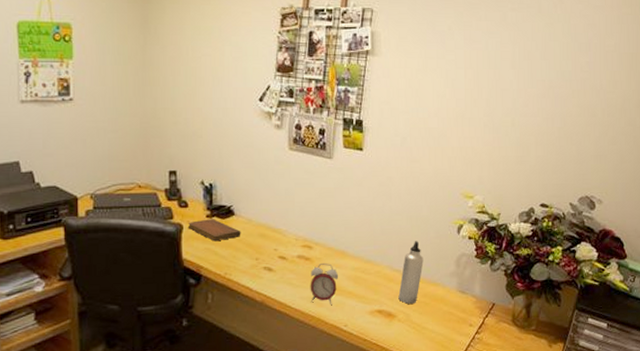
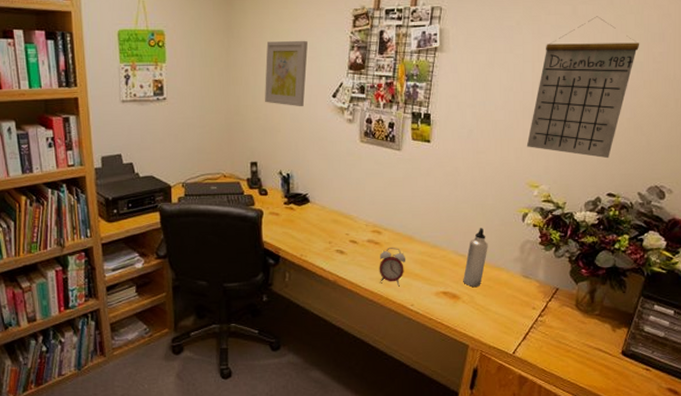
wall art: none [185,39,232,111] -> present [265,40,308,107]
notebook: present [188,219,241,242] -> none [268,205,316,226]
calendar: none [460,23,568,168] -> present [526,16,640,159]

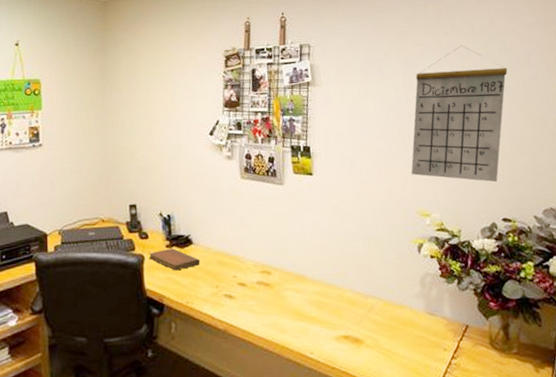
wall art: present [265,40,308,107] -> none [141,81,182,147]
notebook: none [268,205,316,226] -> present [149,248,200,271]
alarm clock: present [379,248,406,286] -> none [271,289,300,331]
water bottle: present [463,228,488,287] -> none [363,262,387,328]

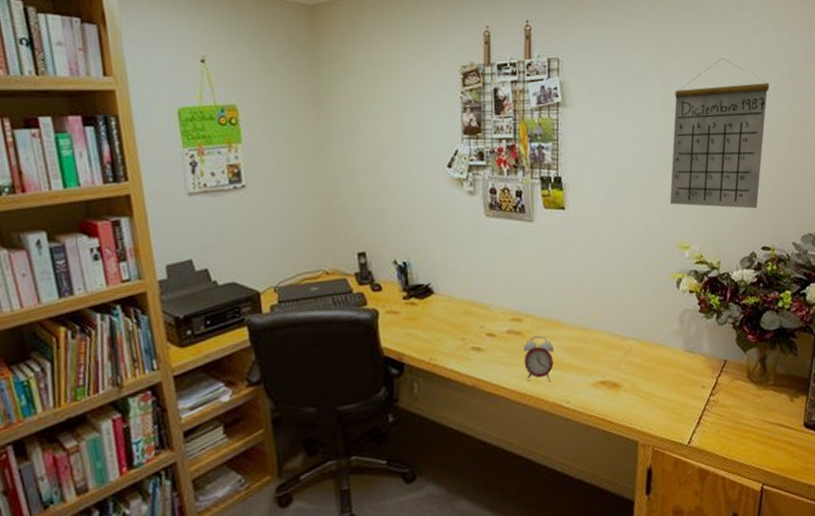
notebook: present [149,248,200,271] -> none [384,300,443,325]
alarm clock: none [271,289,300,331] -> present [523,336,555,381]

